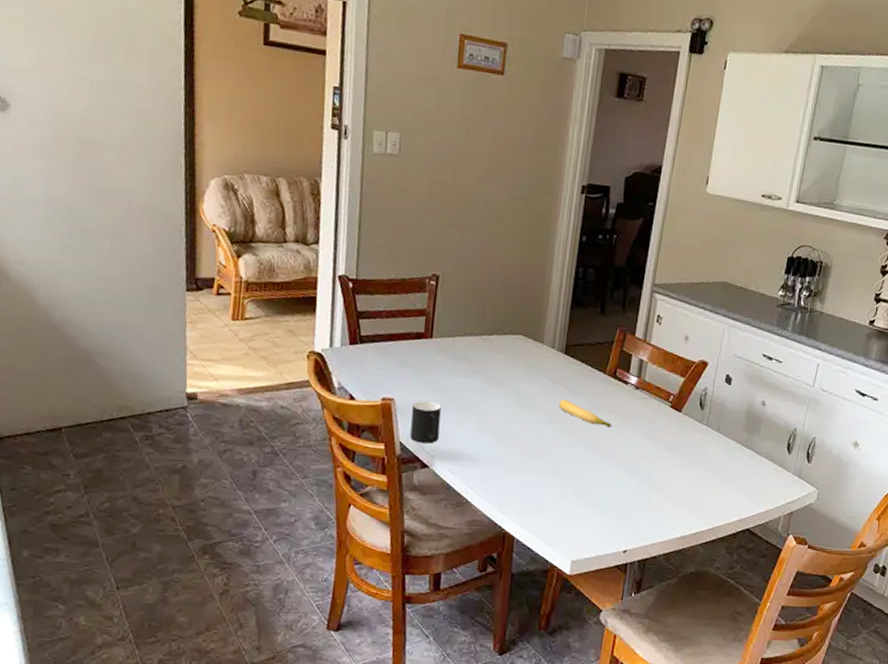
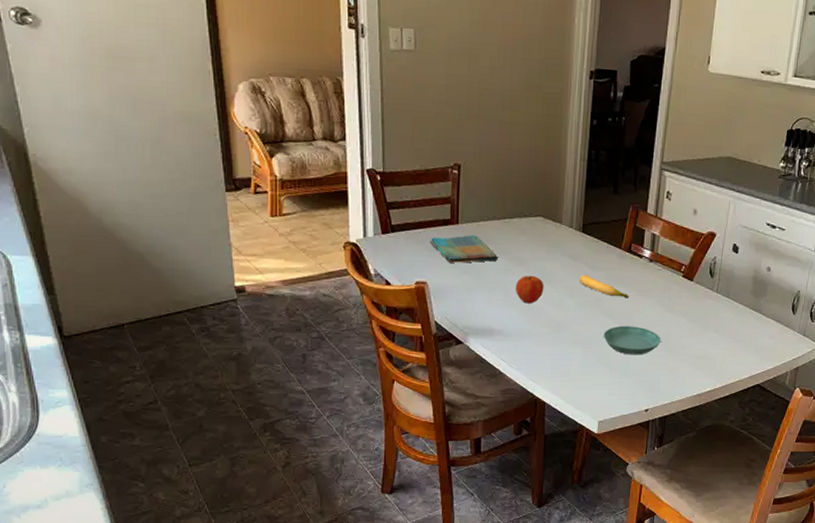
dish towel: none [400,350,473,380] -> present [430,235,498,263]
cup: present [410,400,441,444] -> none [443,282,471,322]
apple: none [489,397,521,428] -> present [515,275,544,304]
saucer: none [581,456,644,490] -> present [603,325,661,355]

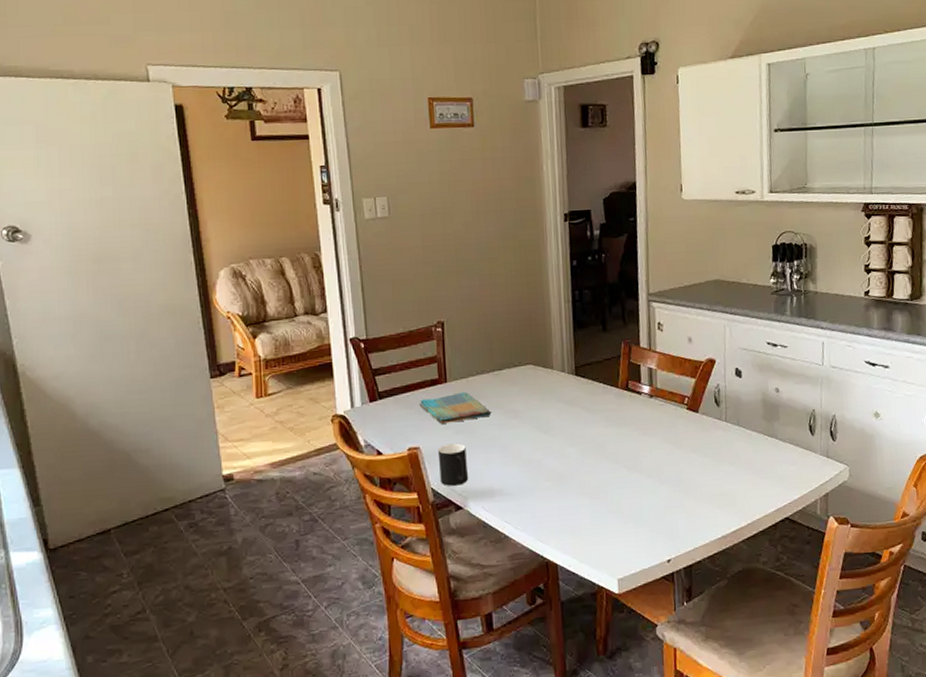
cup: none [443,282,471,322] -> present [437,443,468,486]
apple: present [515,275,544,304] -> none [511,426,543,458]
banana: present [580,274,629,299] -> none [579,419,633,440]
saucer: present [603,325,661,355] -> none [611,468,674,501]

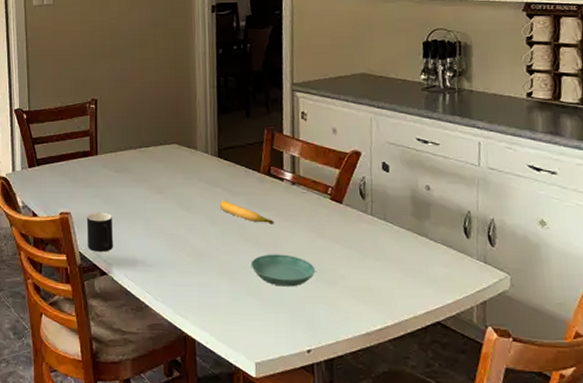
dish towel: present [419,392,491,424] -> none [72,165,137,193]
banana: none [579,419,633,440] -> present [220,200,274,225]
saucer: none [611,468,674,501] -> present [250,254,316,287]

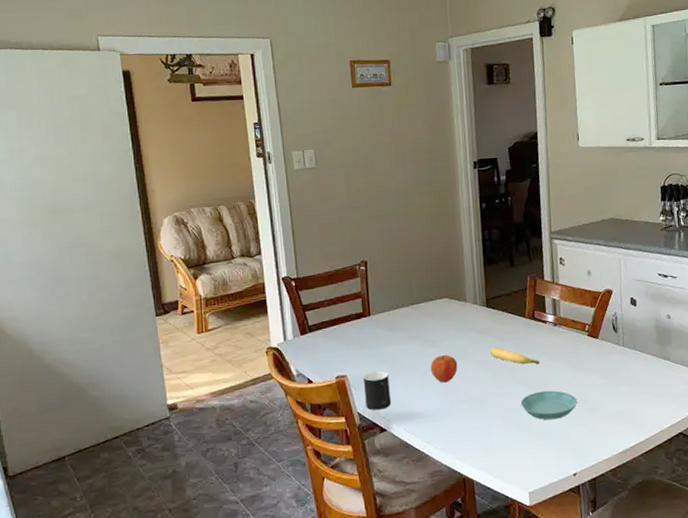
apple: none [155,202,185,232] -> present [430,354,458,383]

